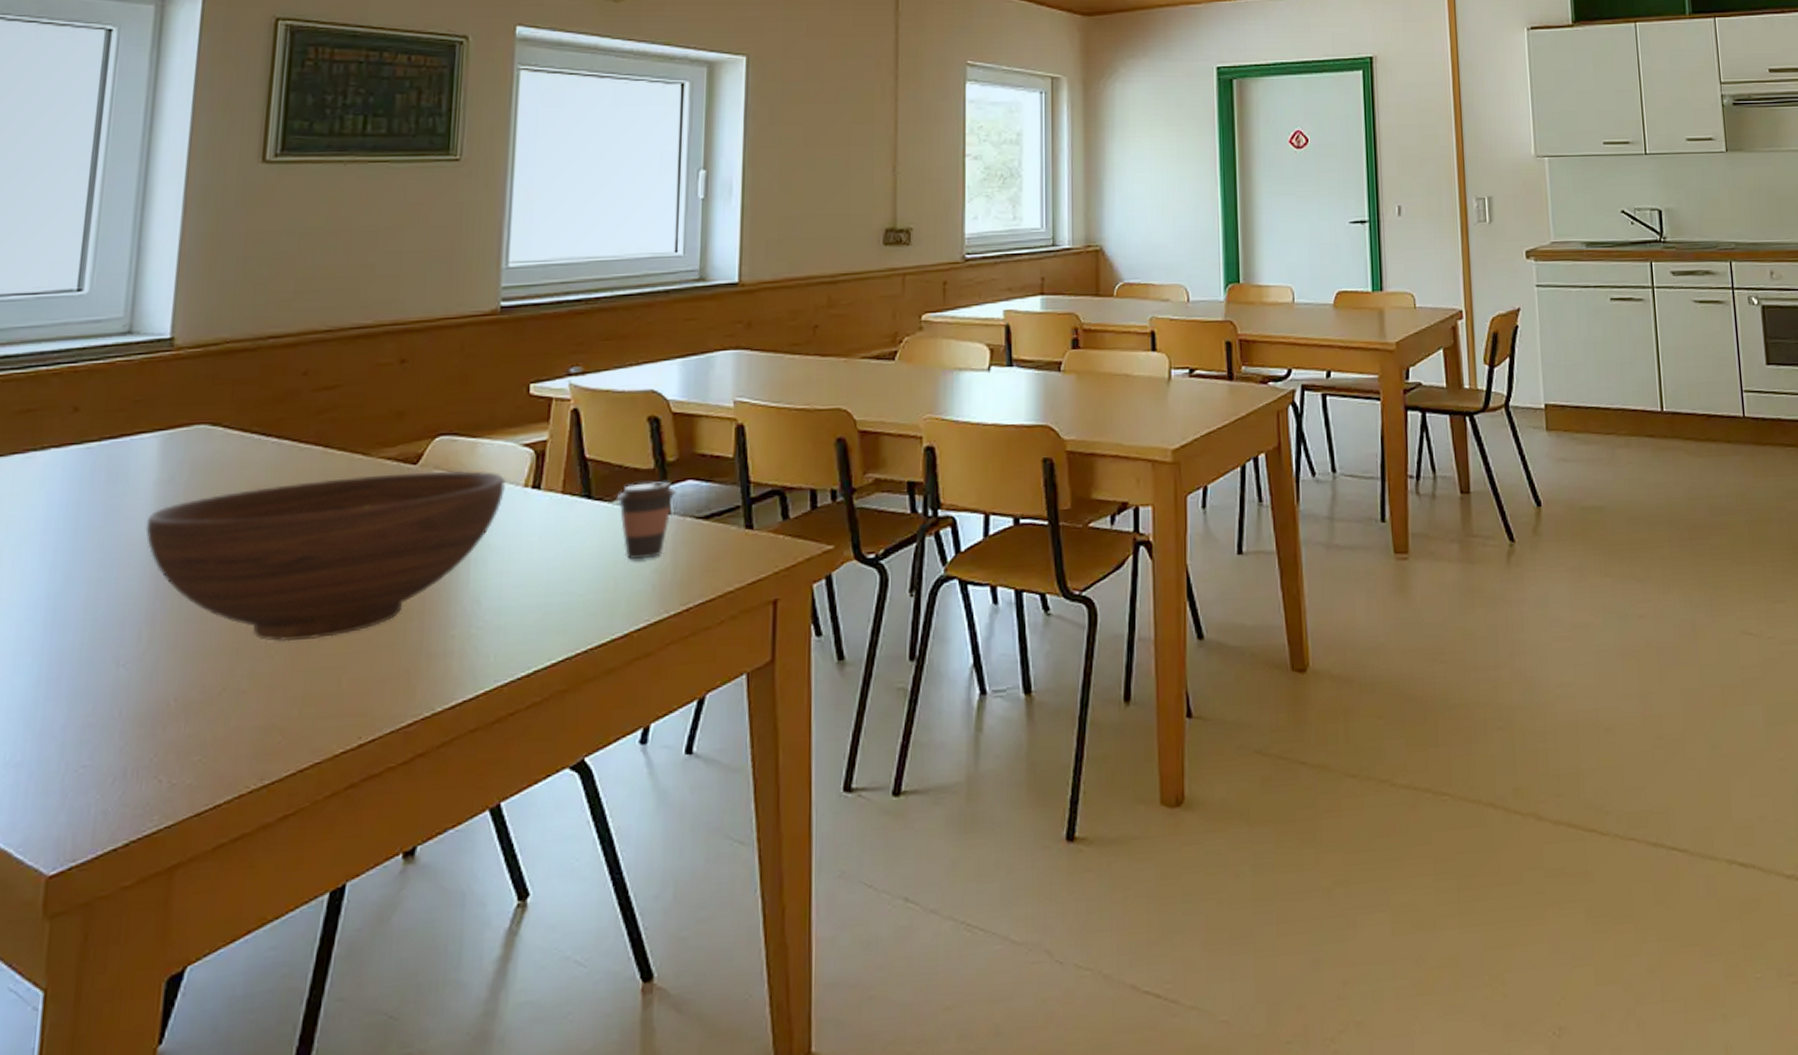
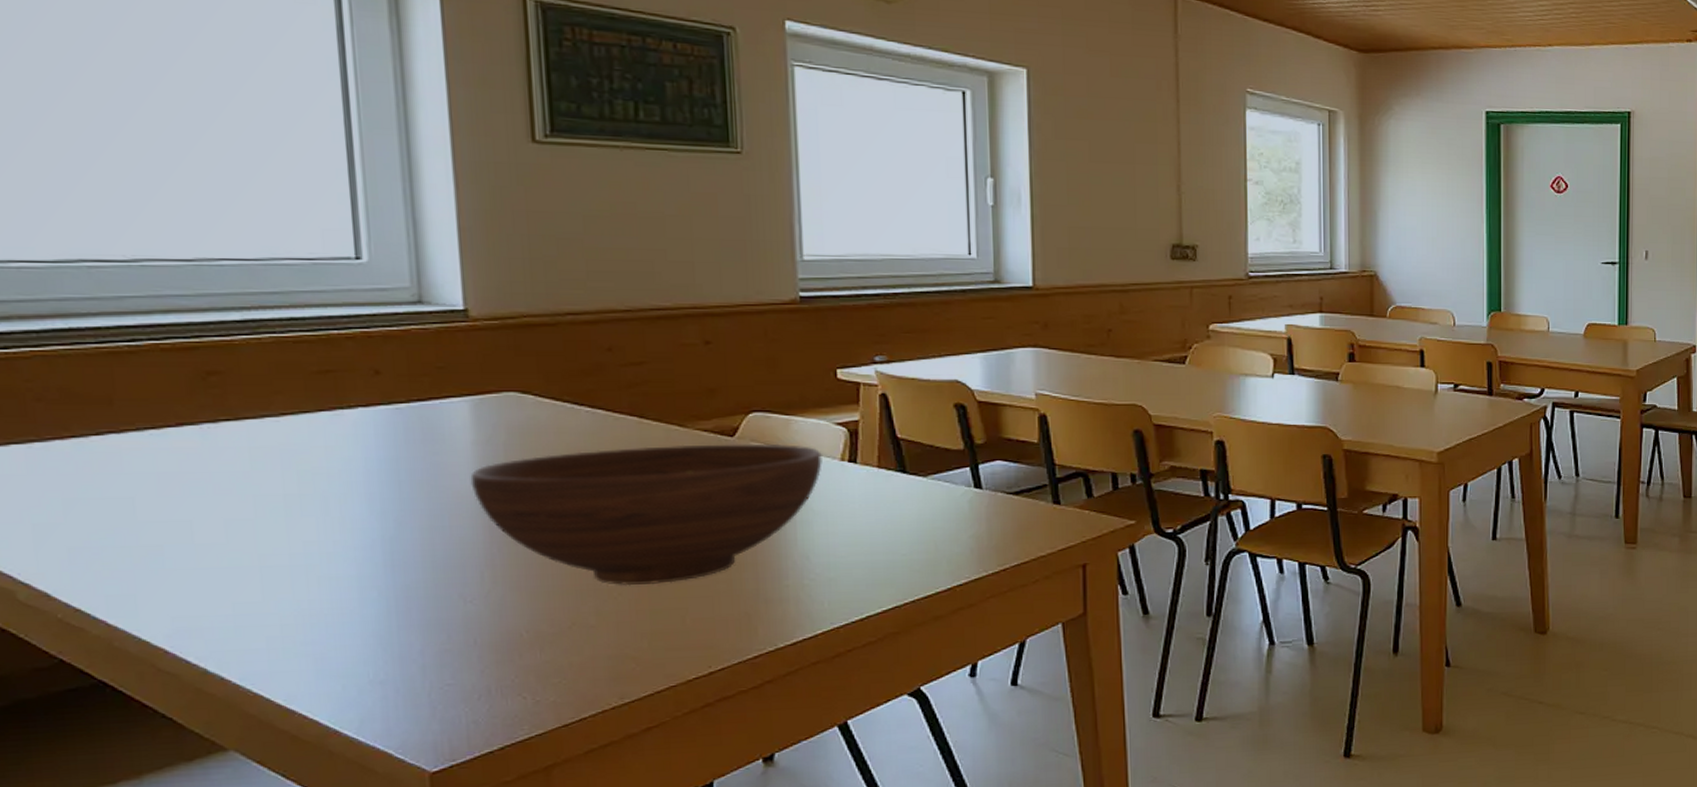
coffee cup: present [616,481,676,560] -> none [929,461,986,527]

